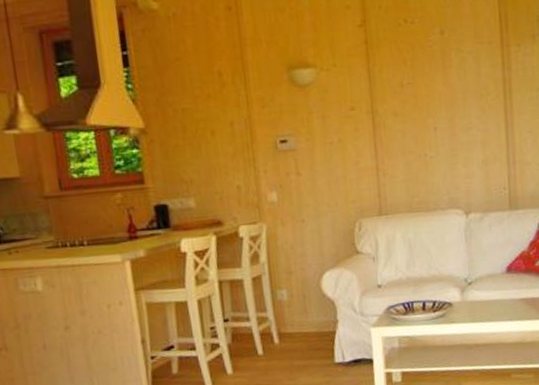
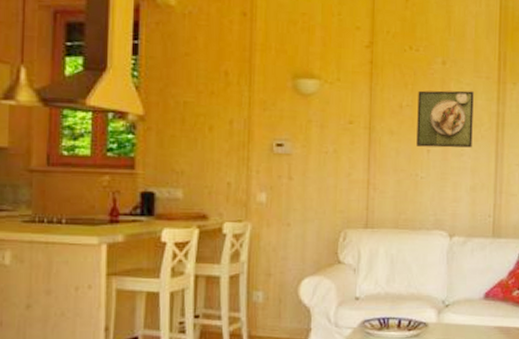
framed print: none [418,59,480,125] -> present [416,90,474,148]

